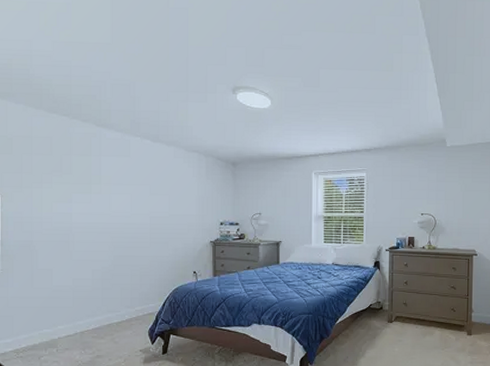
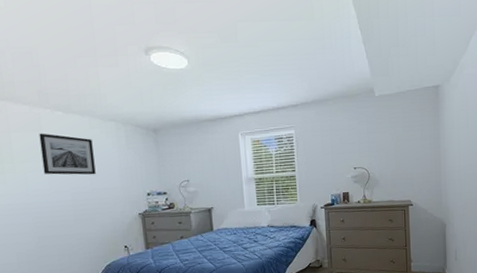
wall art: none [127,158,175,201] -> present [39,133,96,175]

